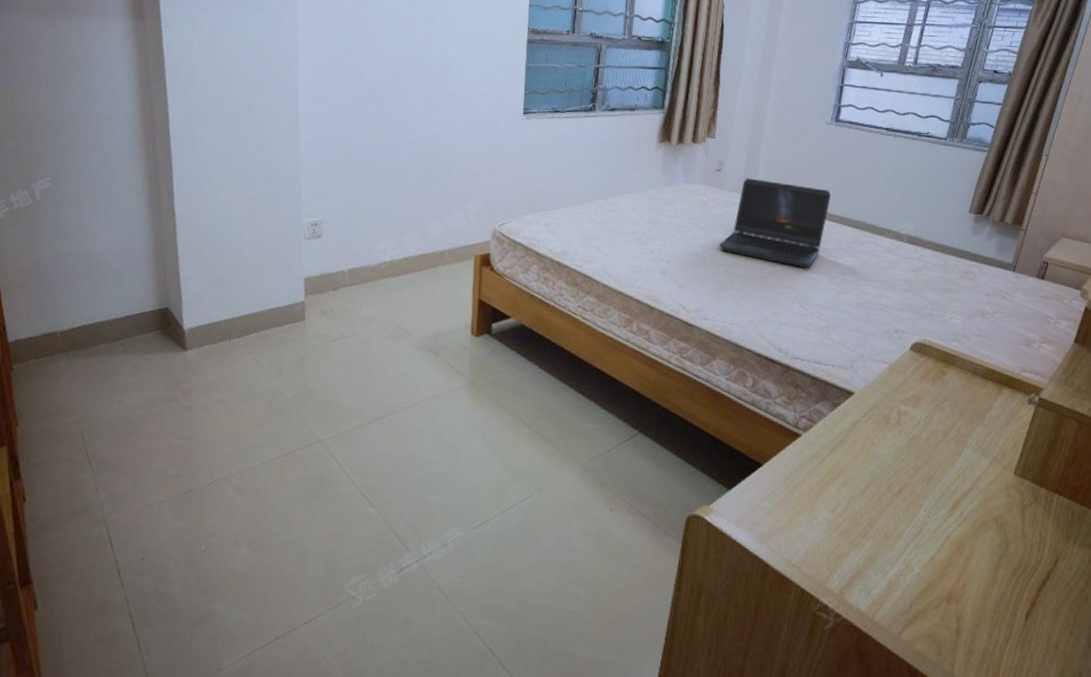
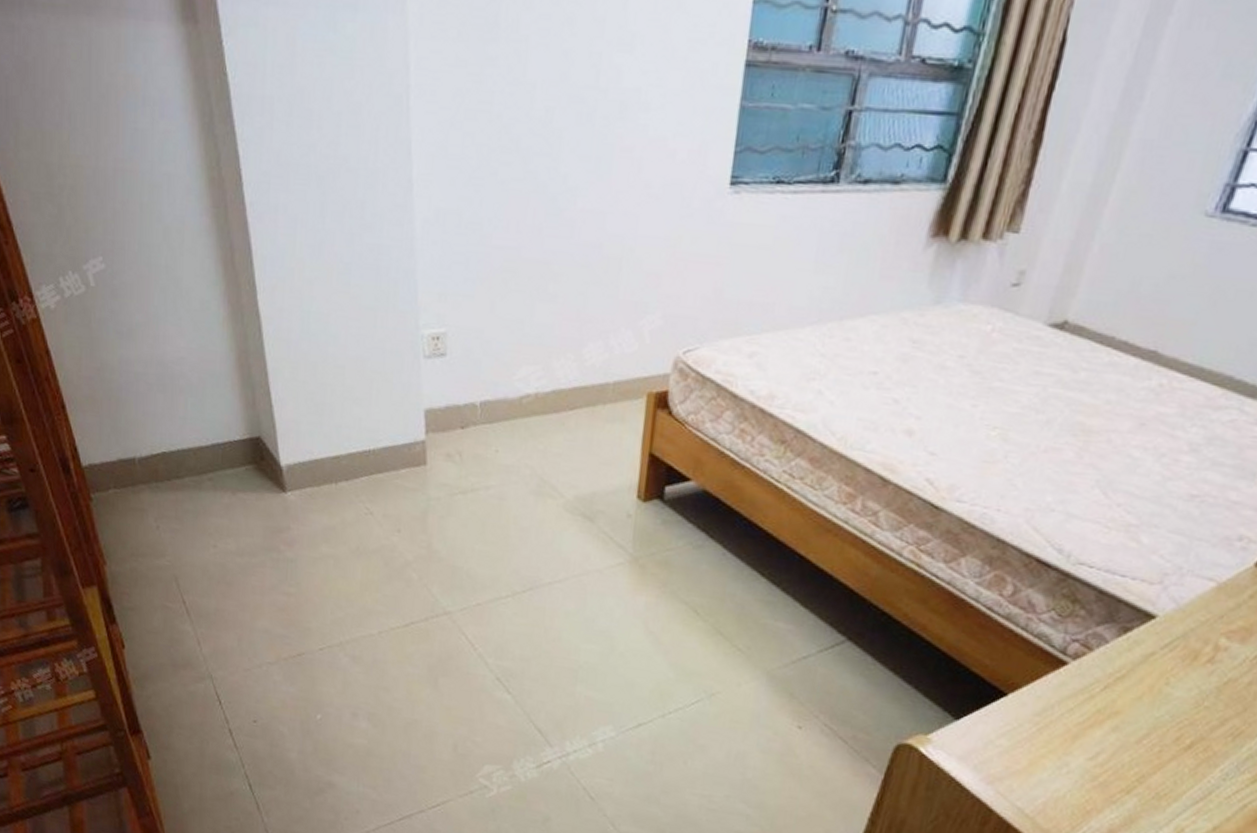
laptop computer: present [718,178,832,269] -> none [996,298,1188,441]

